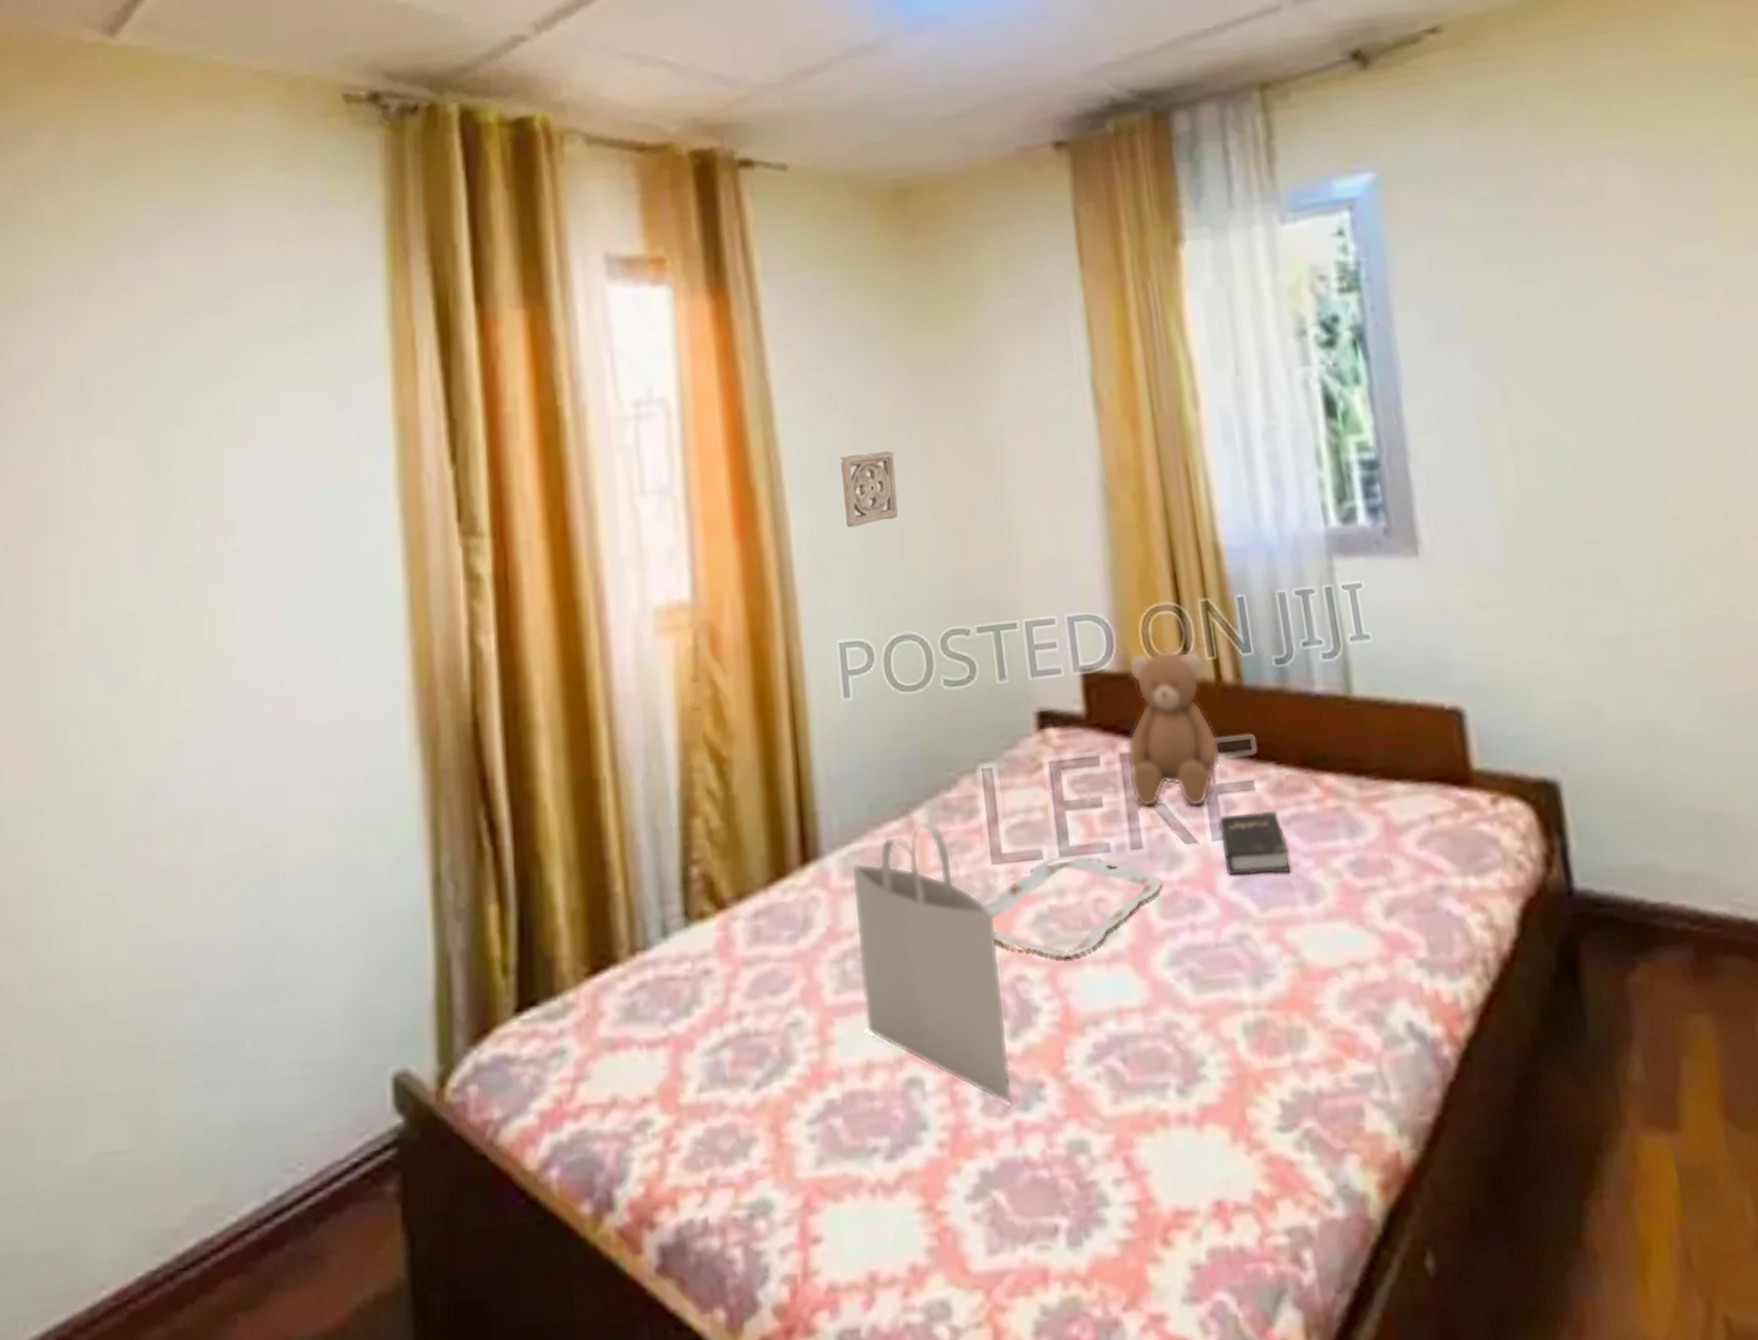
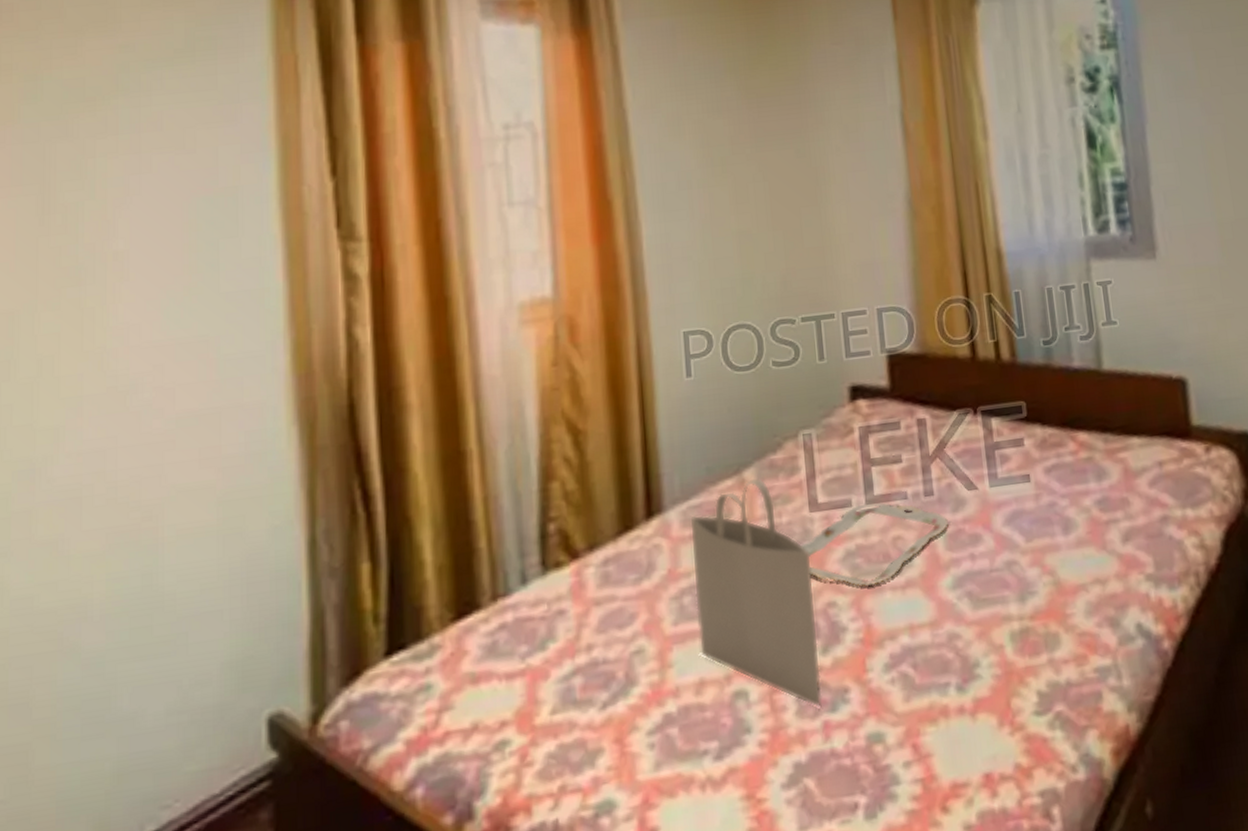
wall ornament: present [839,451,898,528] -> none [686,170,736,235]
teddy bear: present [1126,650,1221,808] -> none [922,334,998,463]
hardback book: present [1218,811,1291,877] -> none [995,462,1051,515]

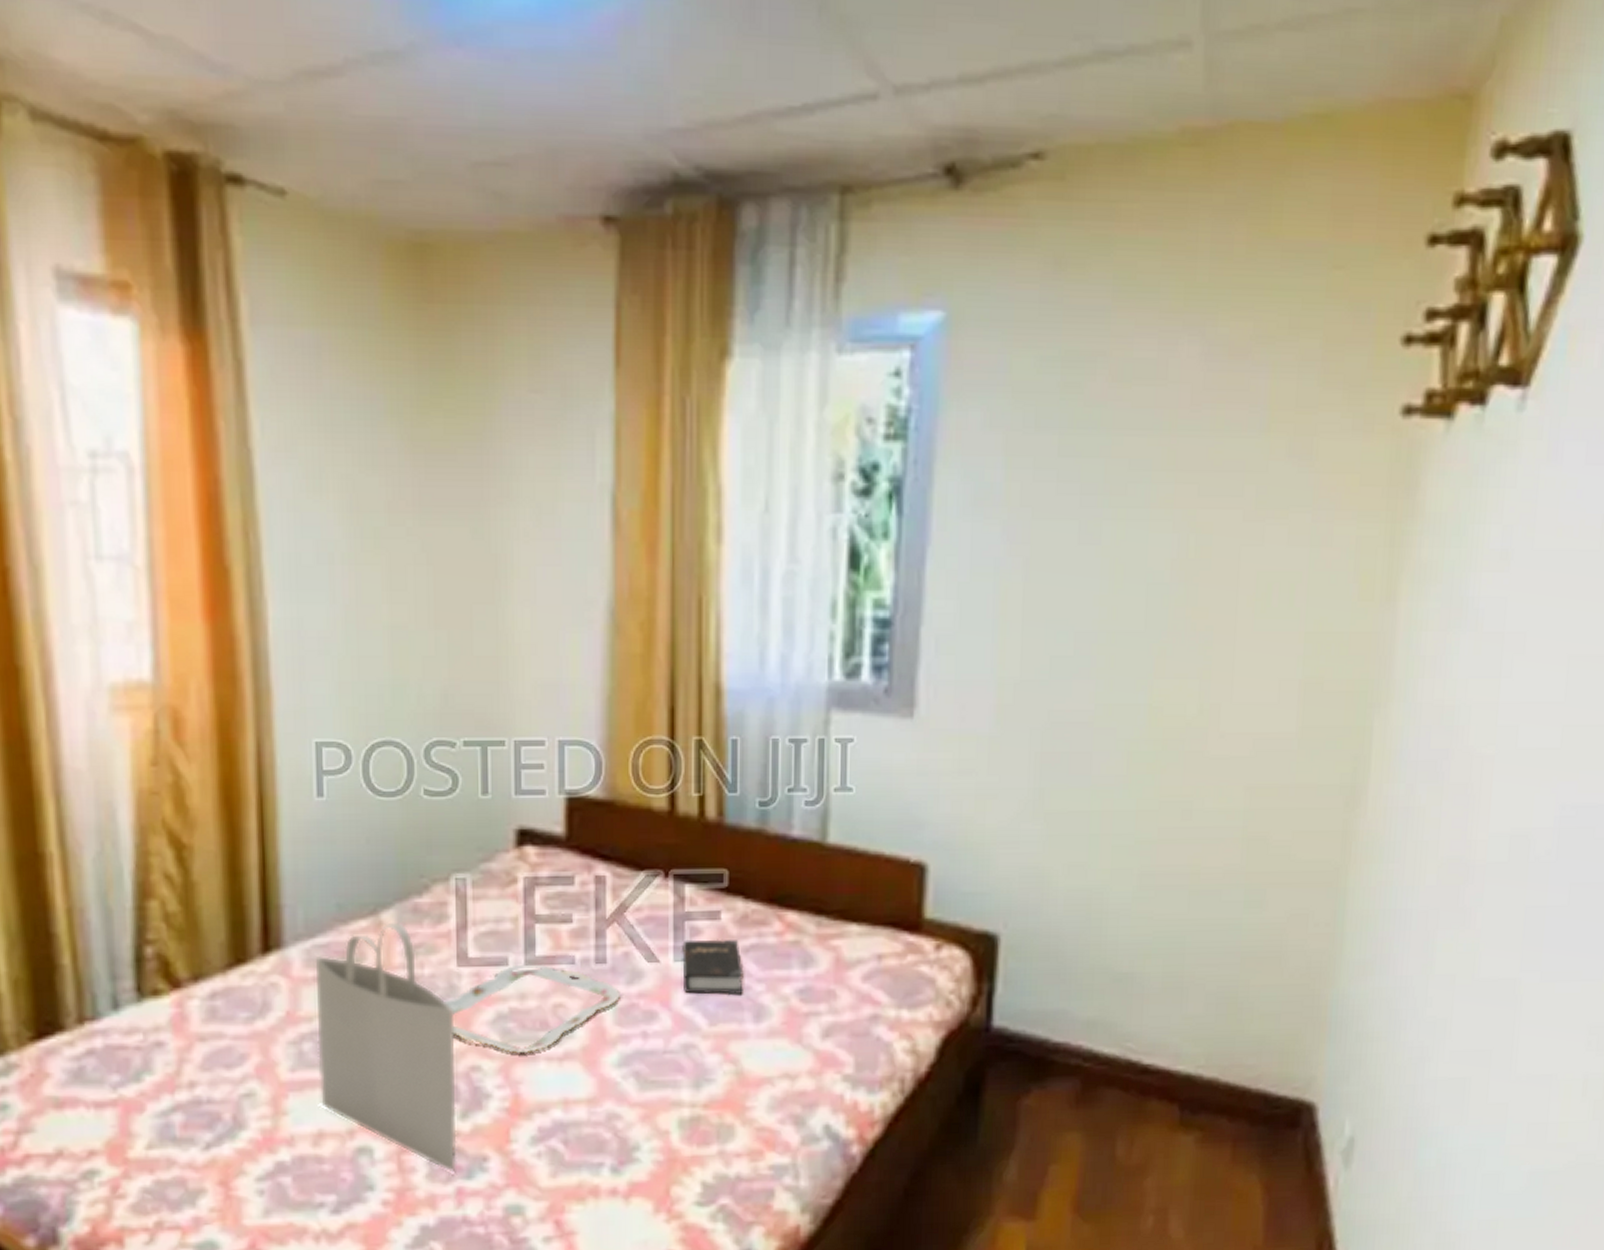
hardback book: none [995,462,1051,515] -> present [682,939,744,996]

